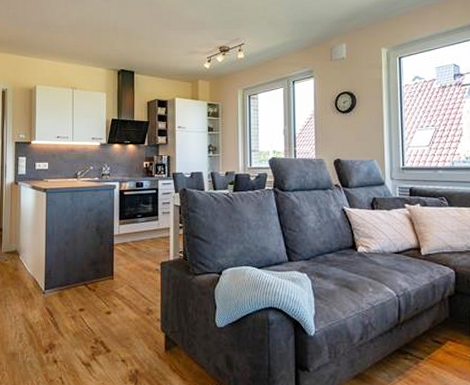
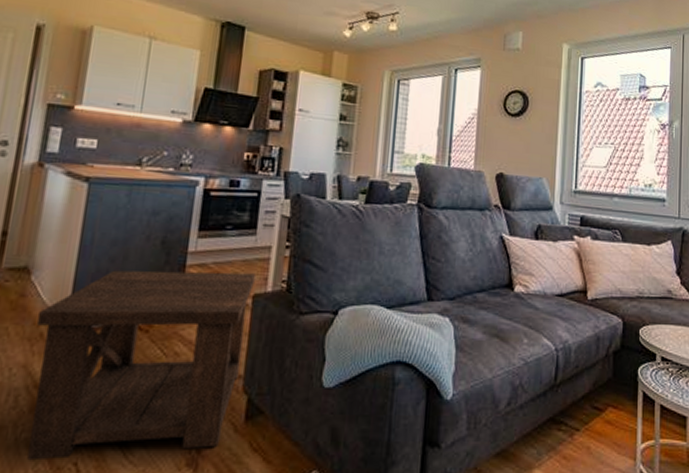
side table: none [26,248,161,376] -> present [27,270,255,461]

